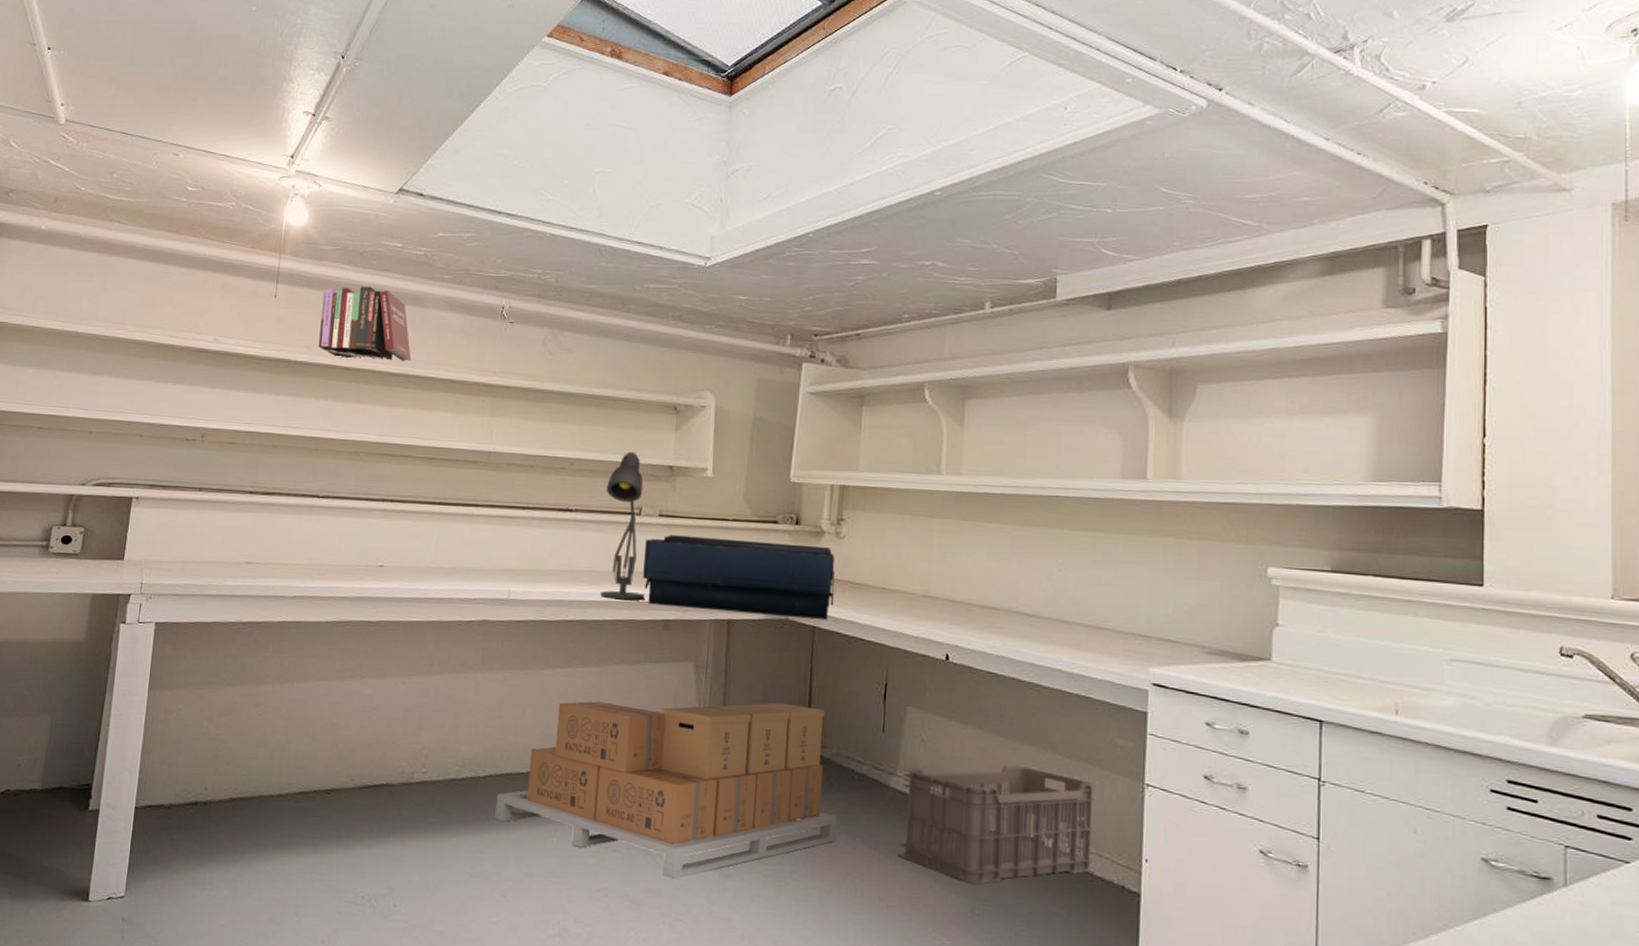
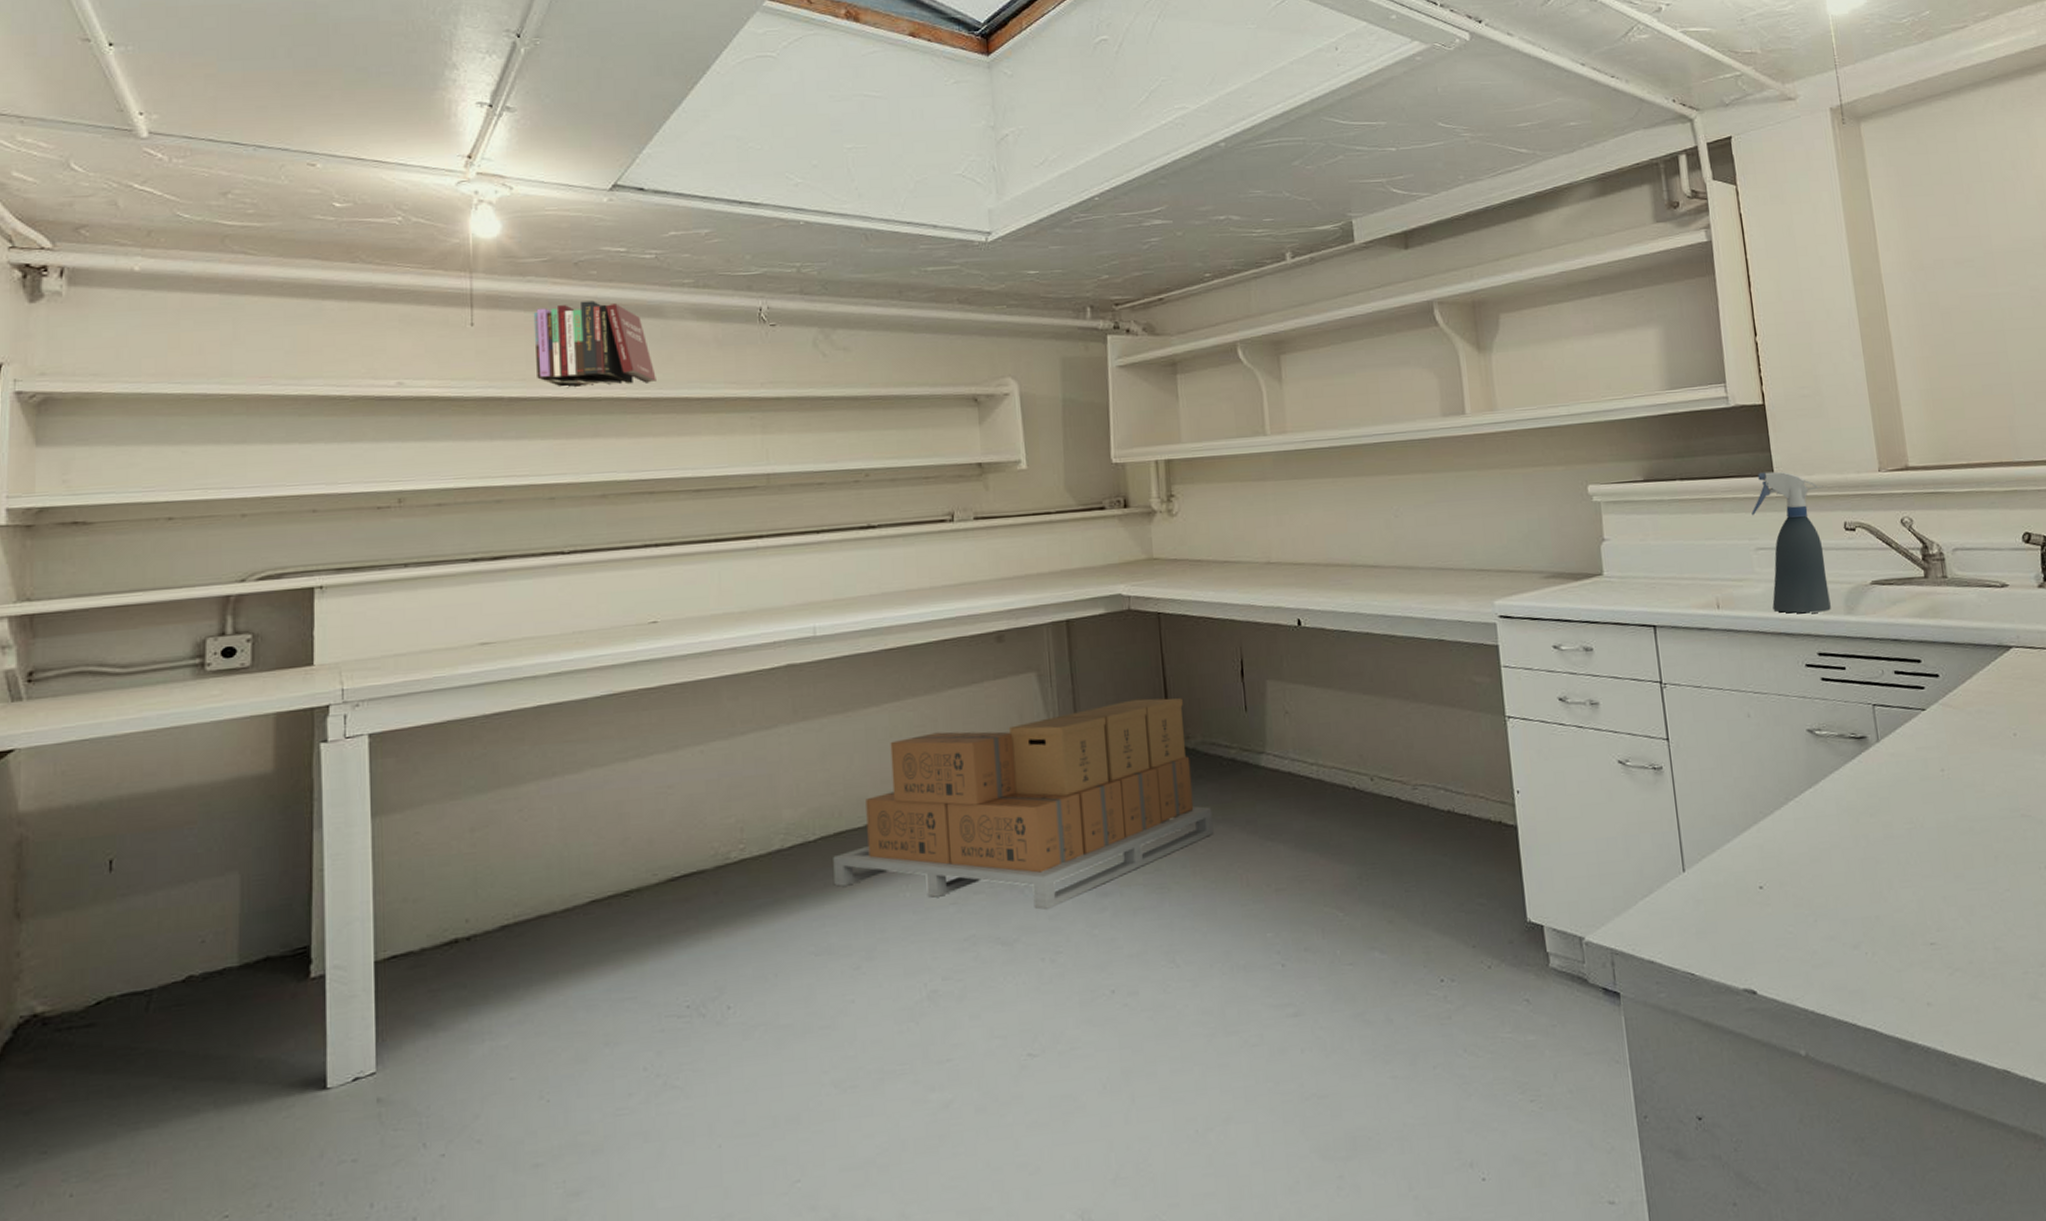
desk lamp: present [600,451,645,601] -> none [910,453,972,618]
tool box: present [643,535,835,620] -> none [963,527,1176,617]
plastic crate: present [898,764,1099,886] -> none [1271,719,1472,851]
spray bottle: none [1451,580,1541,738] -> present [1751,471,1831,614]

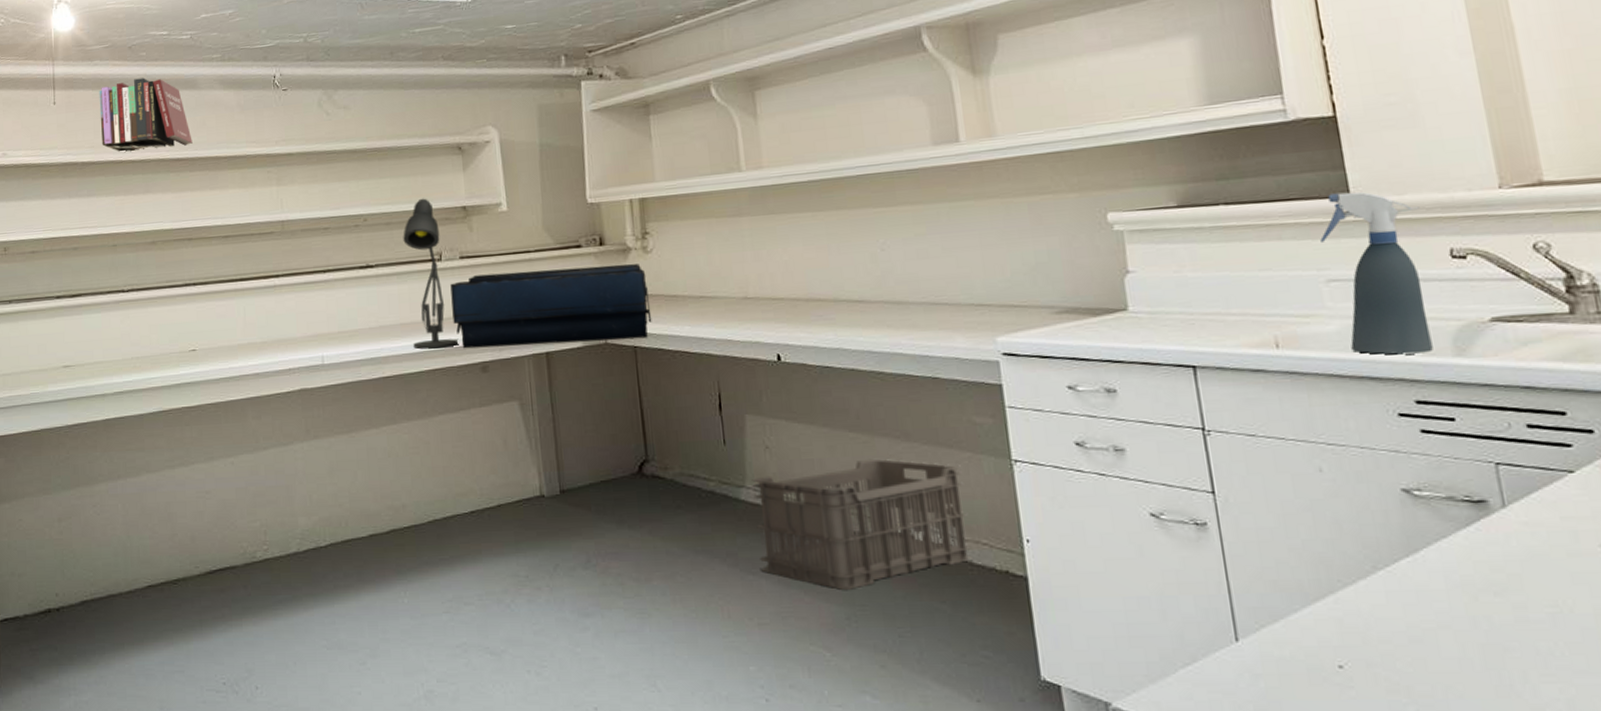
cardboard boxes: present [833,698,1214,910] -> none [341,429,694,625]
desk lamp: none [910,453,972,618] -> present [403,198,459,349]
tool box: none [963,527,1176,617] -> present [450,264,652,349]
plastic crate: none [1271,719,1472,851] -> present [752,458,974,591]

